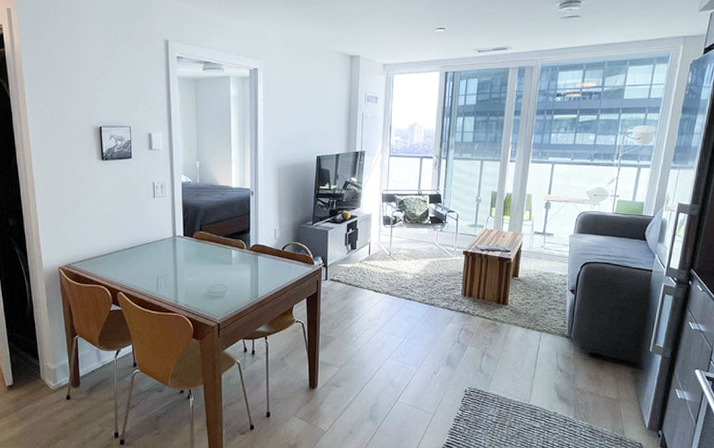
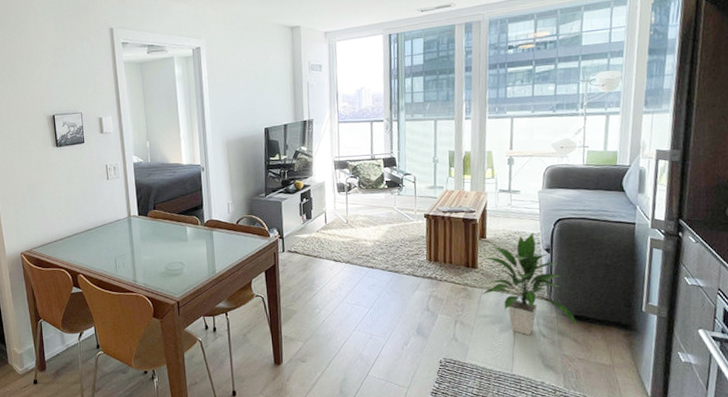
indoor plant: none [509,275,592,369] -> present [481,233,578,336]

